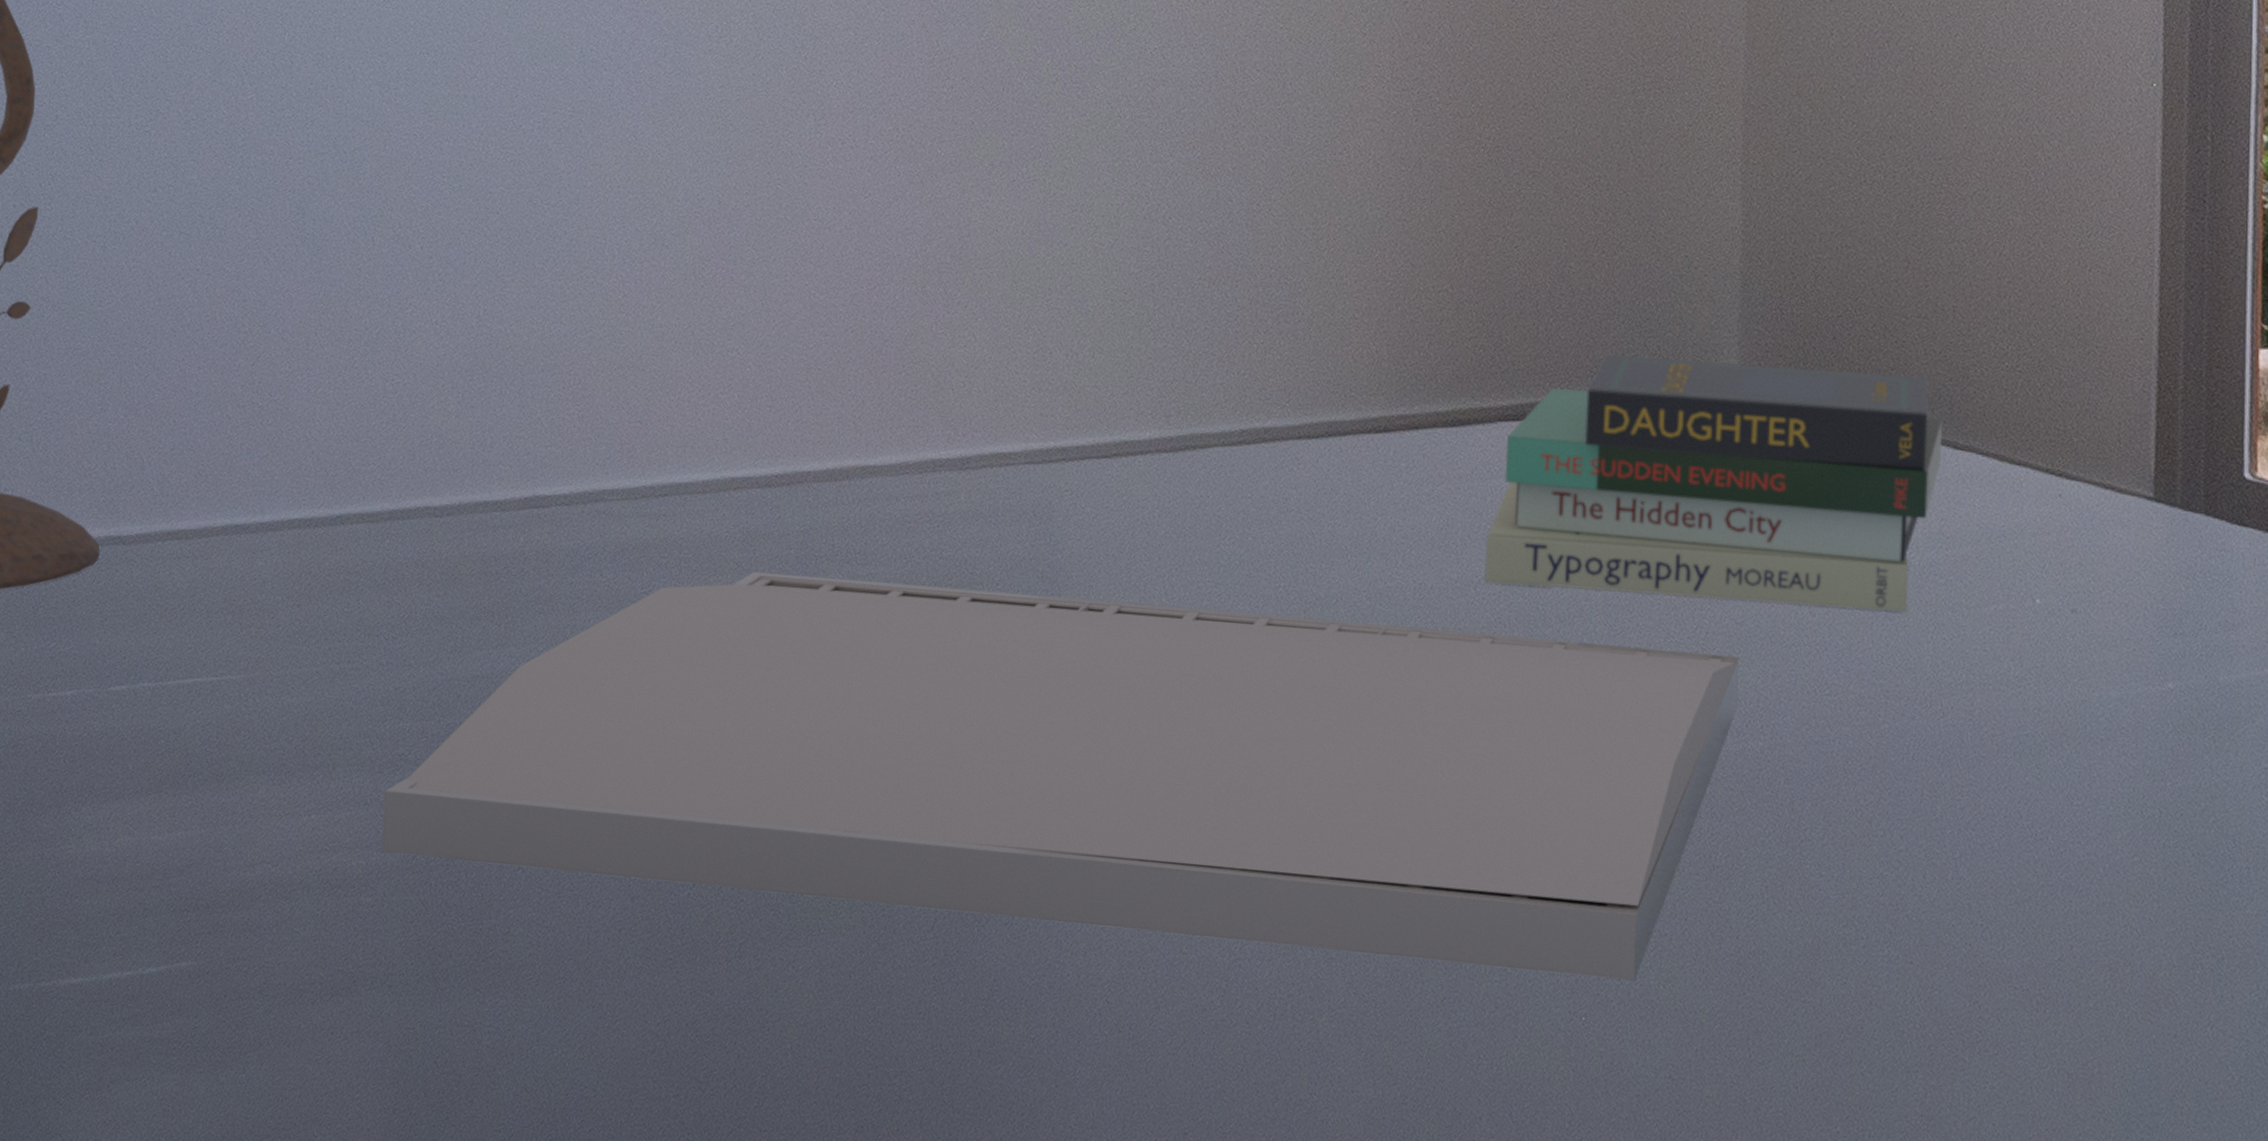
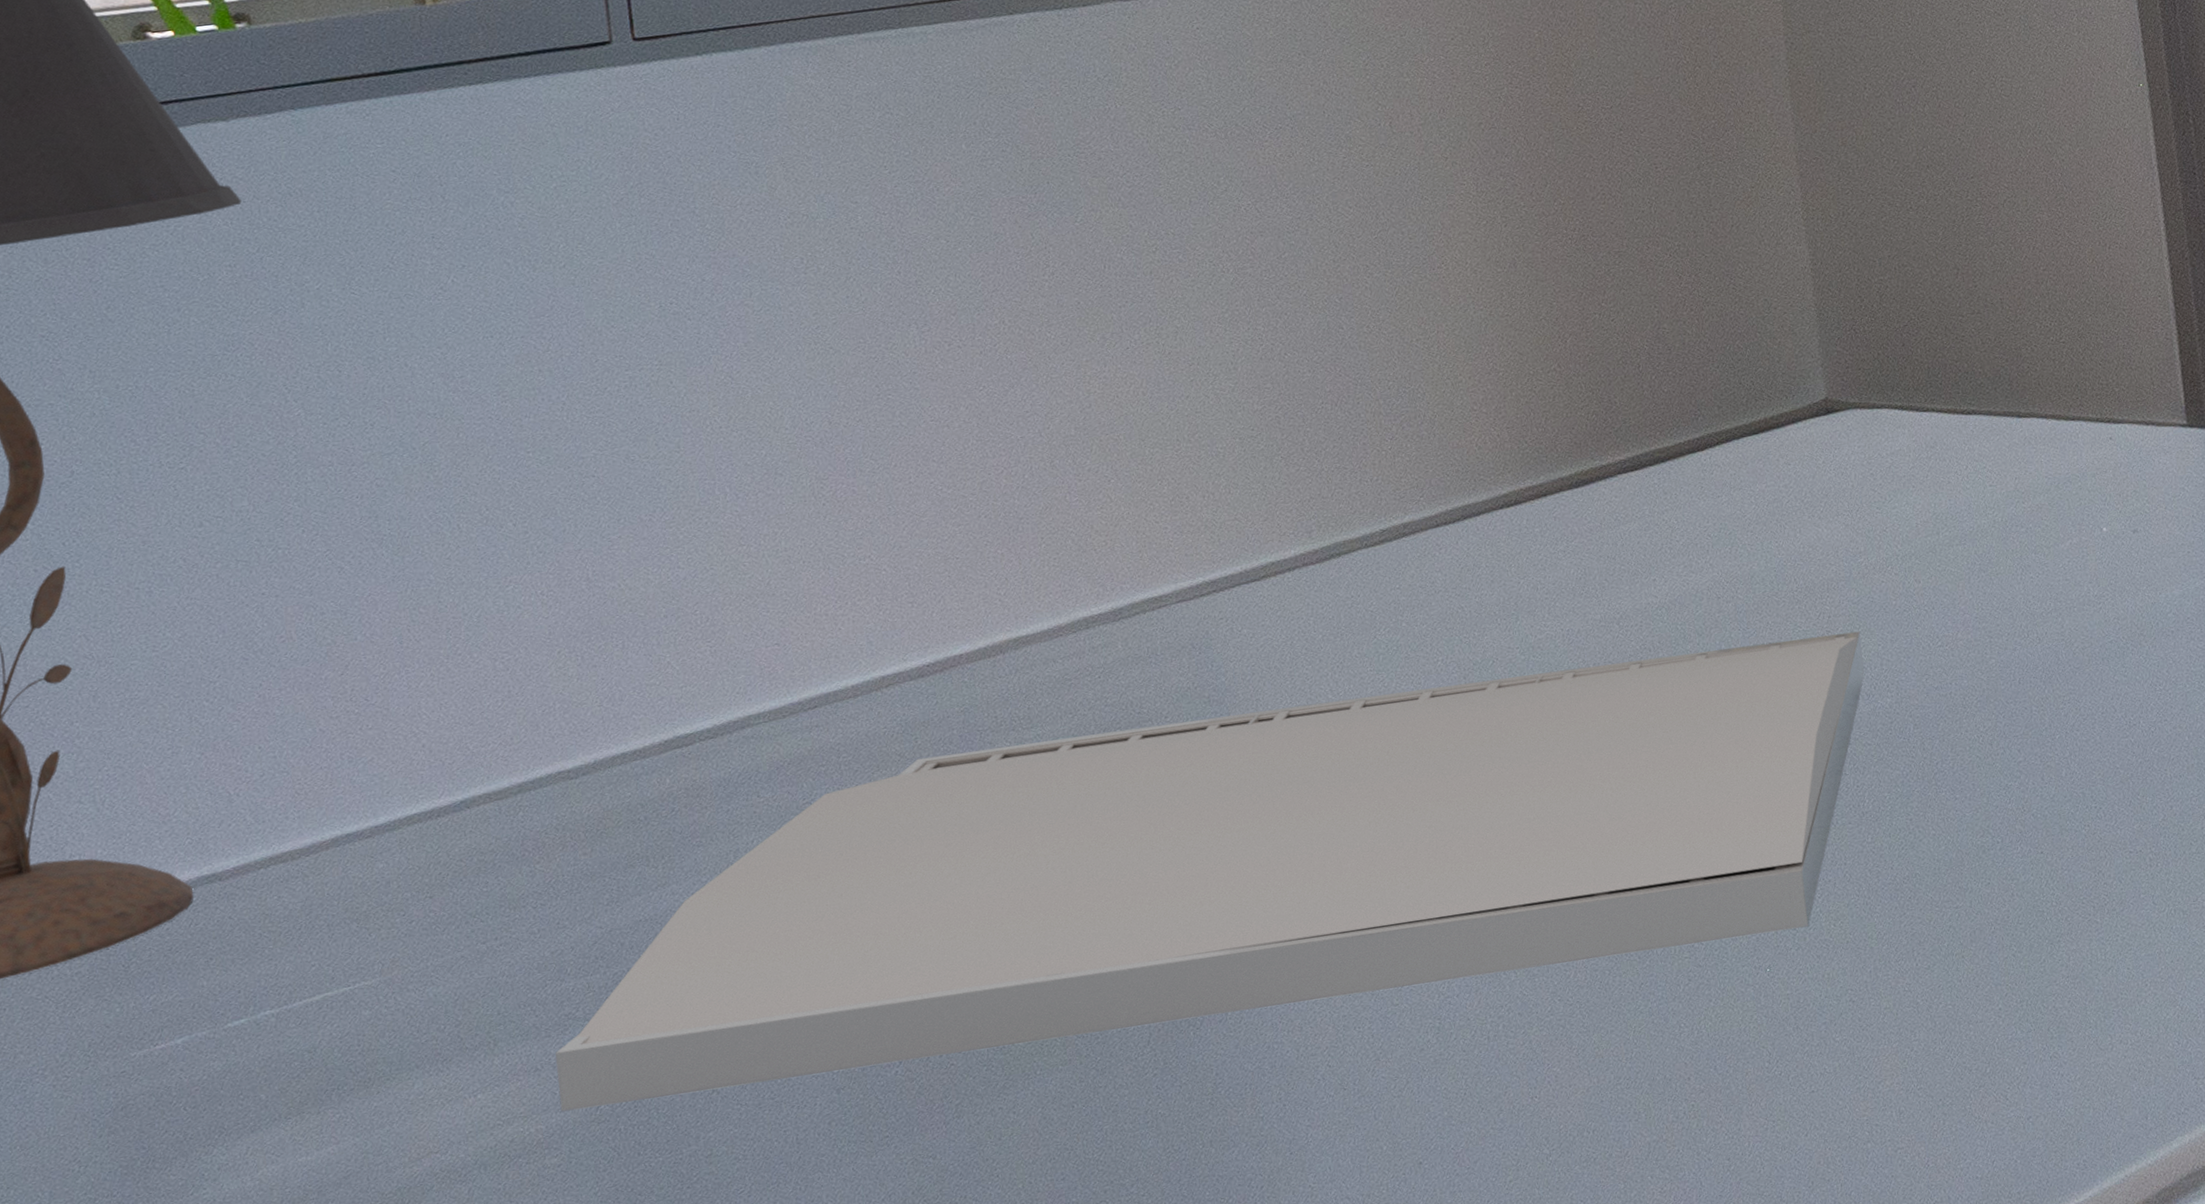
books: present [1485,354,1942,612] -> none [1622,362,2009,616]

